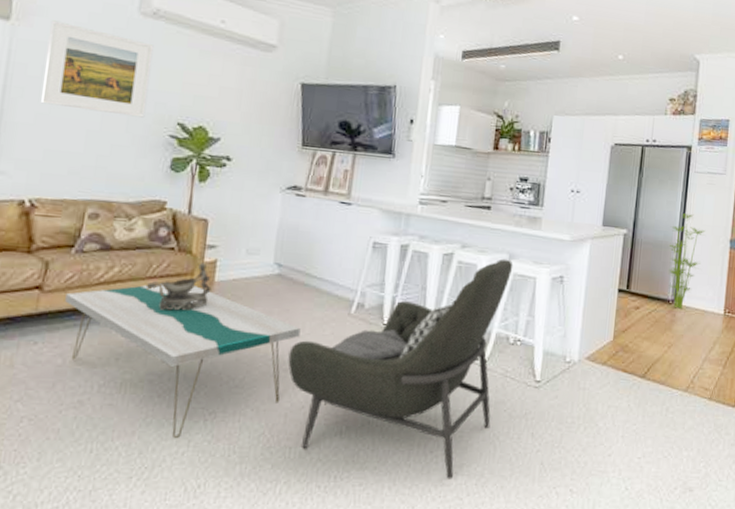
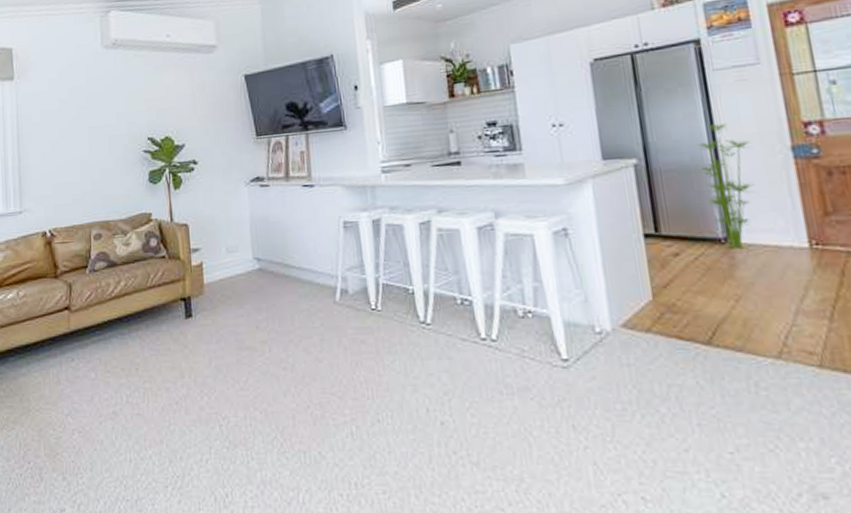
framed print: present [40,20,154,118] -> none [41,71,122,145]
coffee table: present [65,283,301,438] -> none [88,290,291,445]
decorative bowl: present [145,261,212,311] -> none [148,266,203,318]
armchair: present [288,258,513,479] -> none [284,218,518,485]

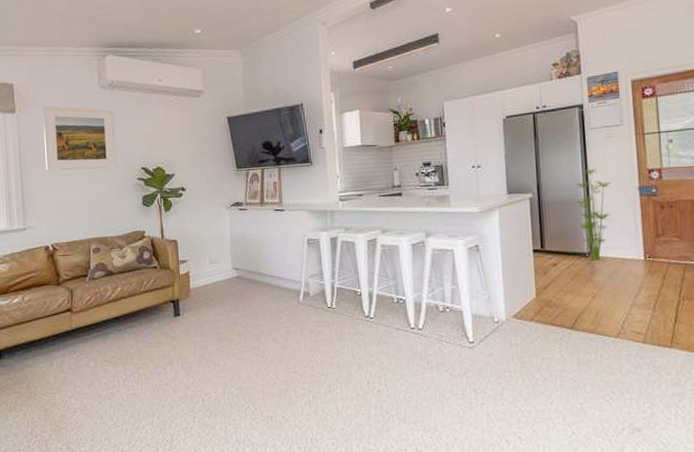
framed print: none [41,71,122,145] -> present [42,106,118,171]

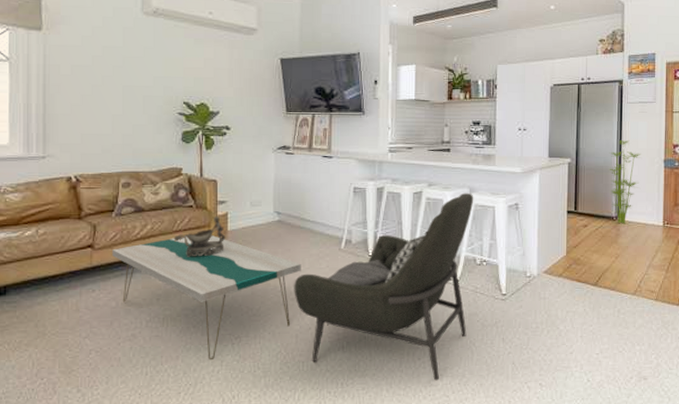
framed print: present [42,106,118,171] -> none [73,27,157,100]
coffee table: none [88,294,263,416] -> present [112,235,301,359]
decorative bowl: none [141,274,189,317] -> present [173,215,226,257]
armchair: none [256,237,435,435] -> present [294,193,474,381]

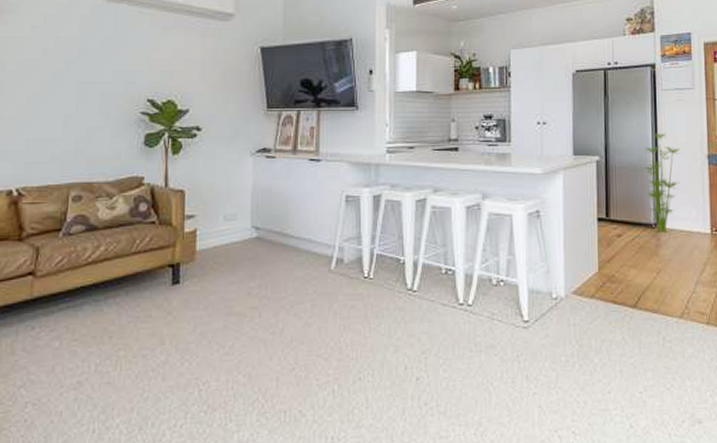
coffee table: present [112,235,301,359] -> none [57,257,284,411]
decorative bowl: present [173,215,226,257] -> none [131,232,194,284]
armchair: present [294,193,474,381] -> none [274,199,488,431]

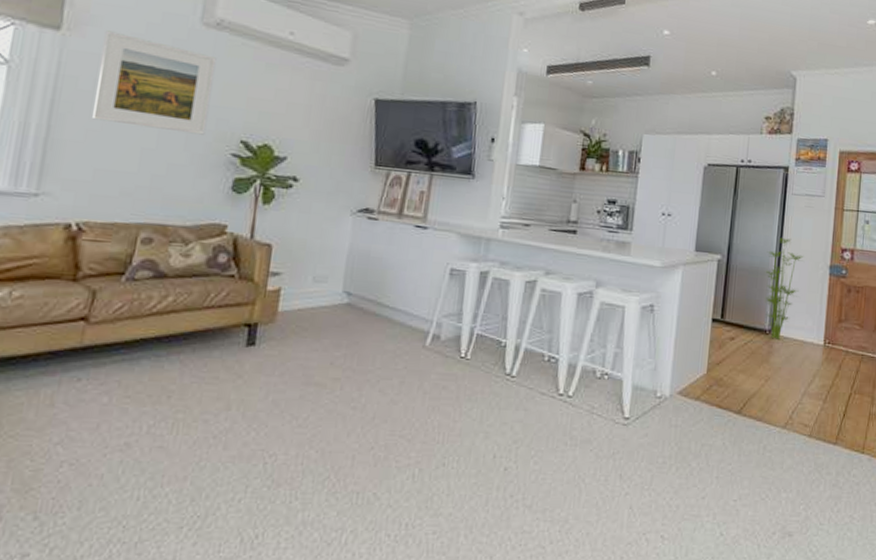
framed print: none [19,16,119,98] -> present [91,30,217,135]

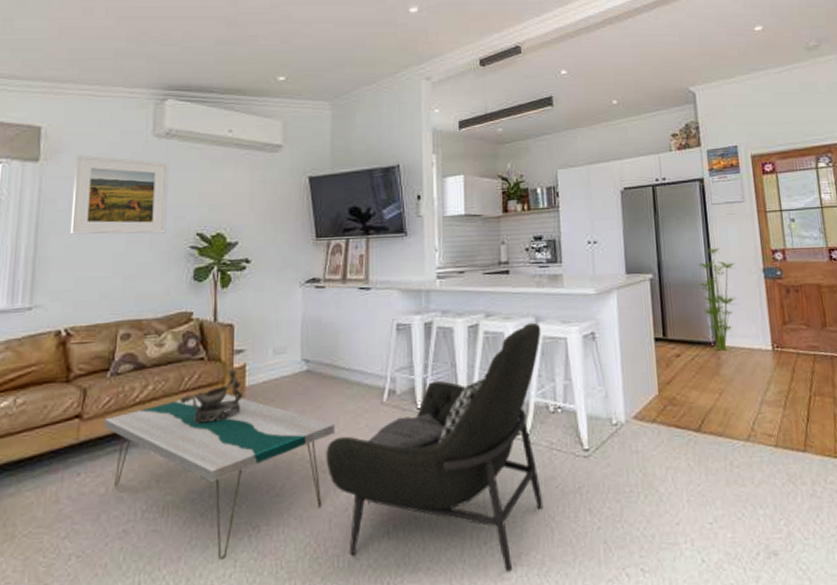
coffee table: none [113,314,371,483] -> present [104,394,335,559]
decorative bowl: none [202,290,275,343] -> present [179,368,243,423]
armchair: none [356,286,601,526] -> present [326,322,544,572]

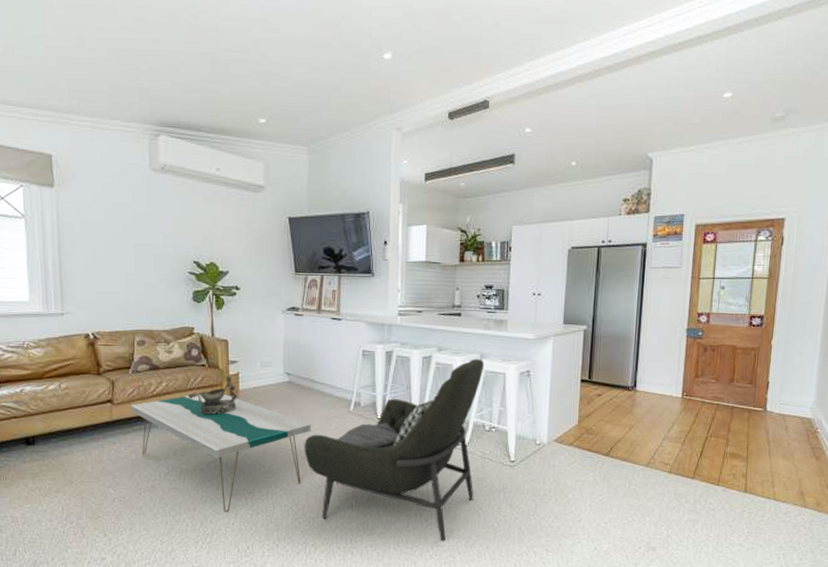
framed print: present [70,155,169,235] -> none [84,183,167,259]
indoor plant: present [697,248,736,350] -> none [627,307,662,394]

